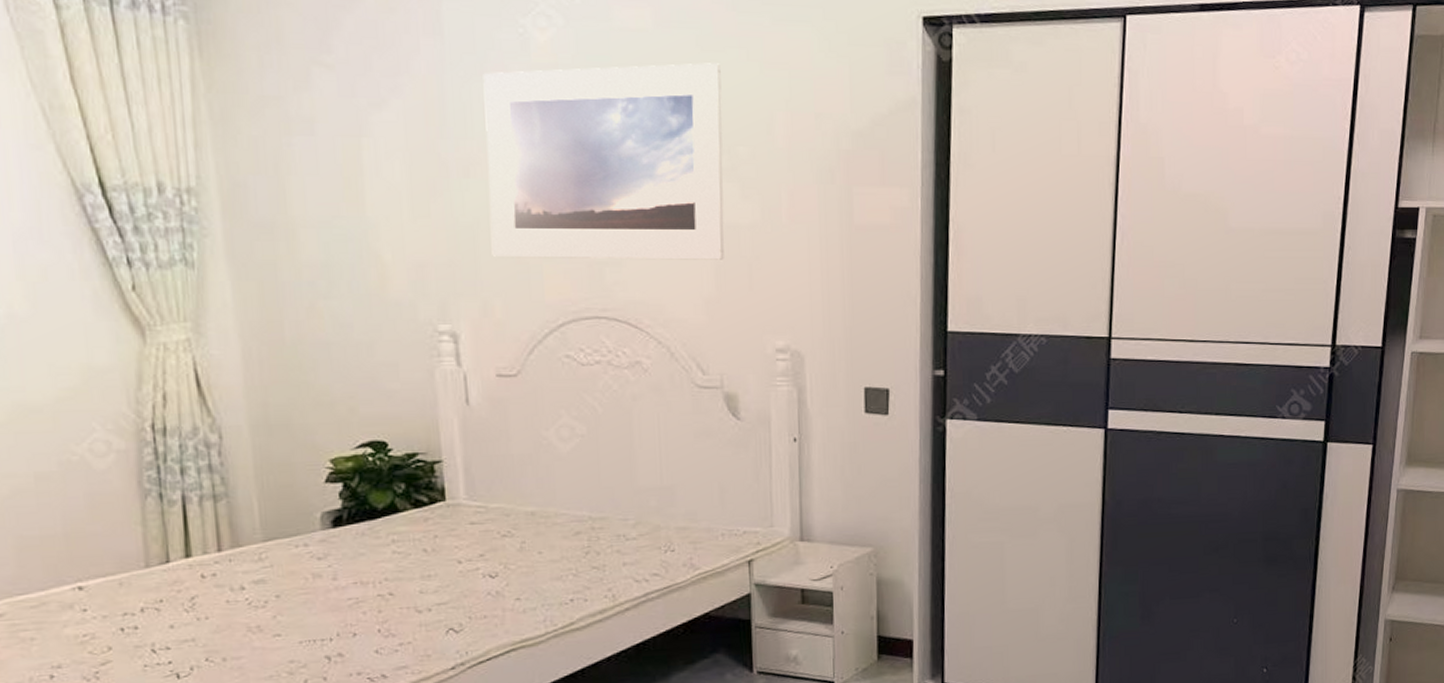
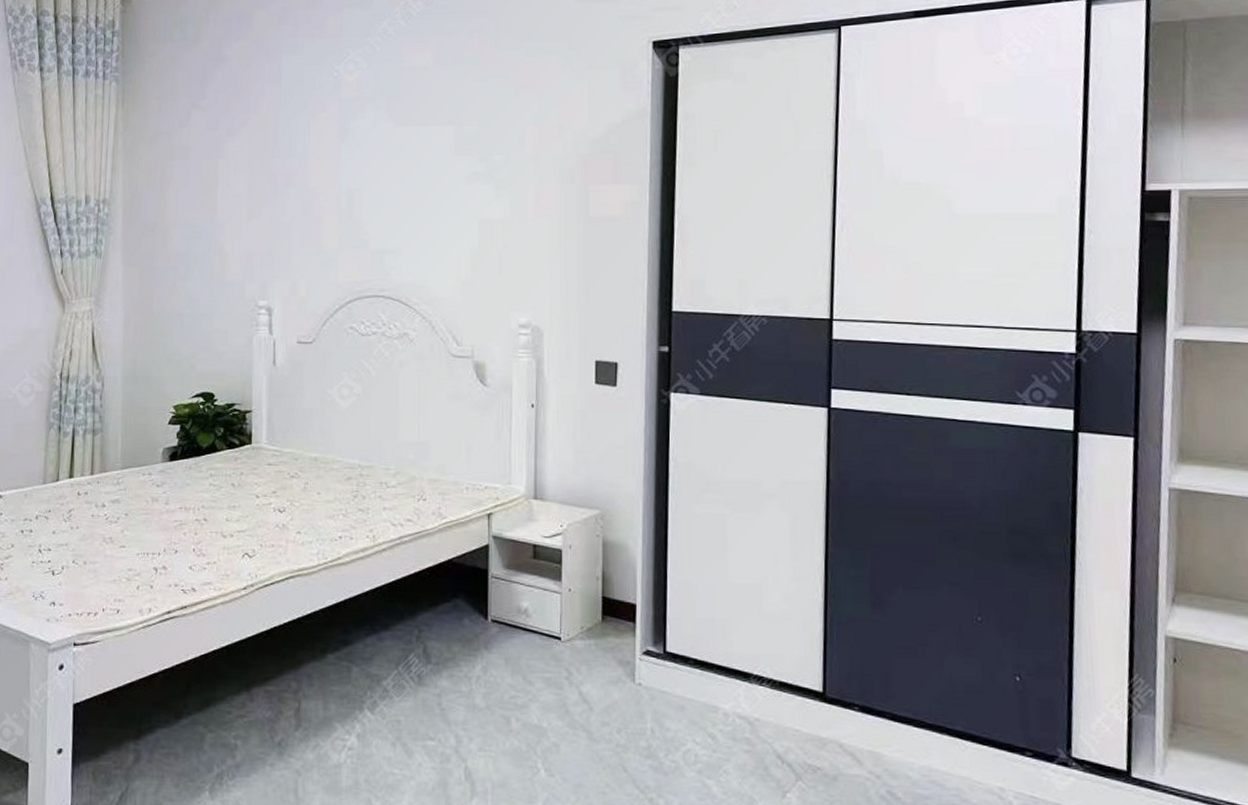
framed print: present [483,63,725,260] -> none [302,90,483,249]

